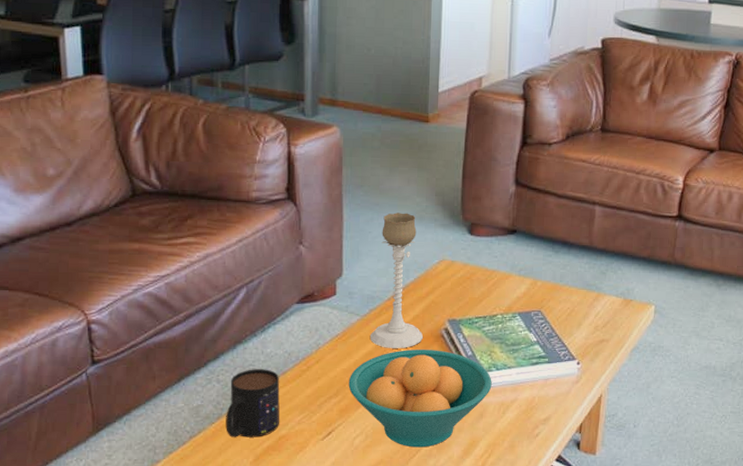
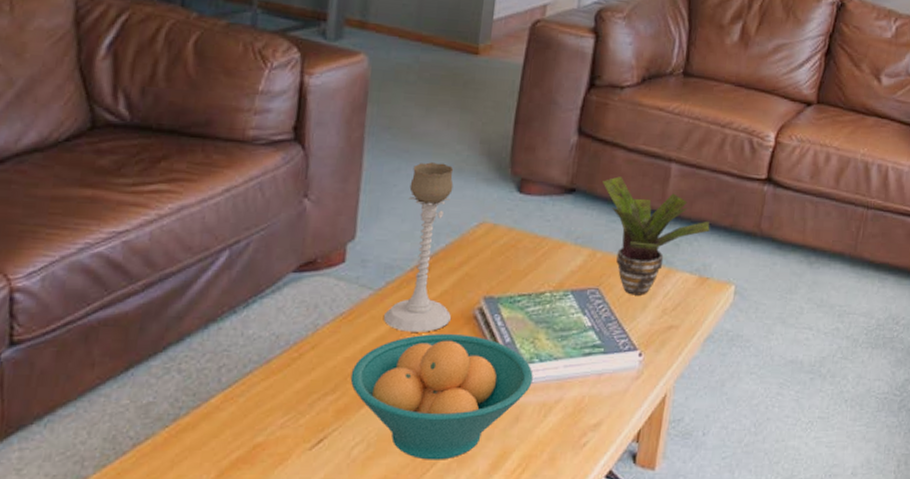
mug: present [226,369,280,437] -> none [183,355,261,446]
potted plant: none [538,218,631,316] -> present [602,176,710,295]

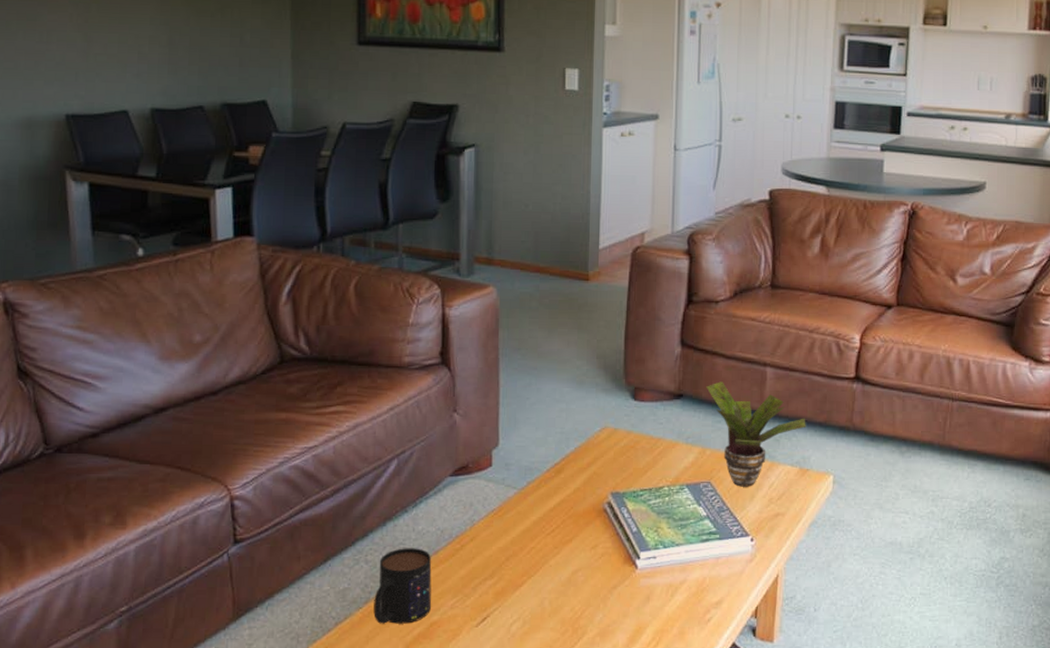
mug: none [183,355,261,446] -> present [373,548,432,624]
fruit bowl: present [350,333,533,460] -> none [504,525,659,635]
candle holder: present [384,162,454,332] -> none [528,377,585,524]

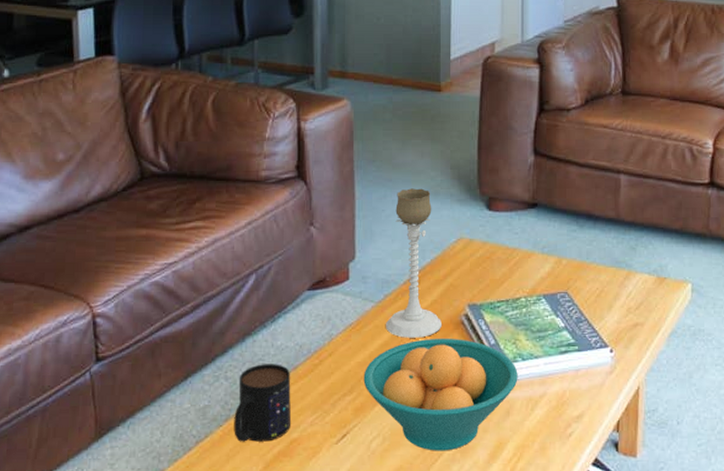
fruit bowl: none [504,525,659,635] -> present [363,338,518,451]
candle holder: none [528,377,585,524] -> present [386,188,443,338]
potted plant: present [706,381,806,487] -> none [560,190,662,297]

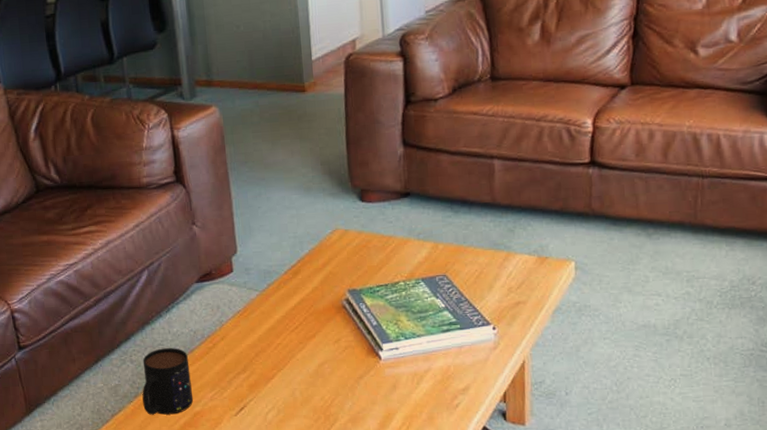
fruit bowl: present [363,338,518,451] -> none [254,321,402,421]
candle holder: present [386,188,443,338] -> none [271,185,325,322]

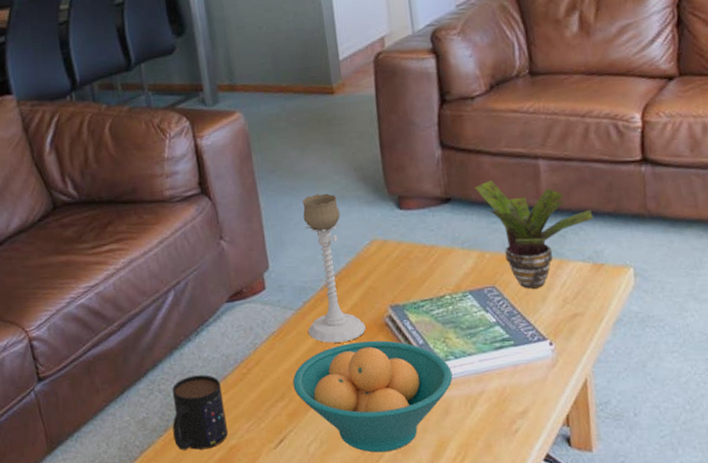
fruit bowl: none [254,321,402,421] -> present [292,340,453,453]
candle holder: none [271,185,325,322] -> present [302,193,367,343]
potted plant: none [433,177,541,278] -> present [475,180,594,289]

